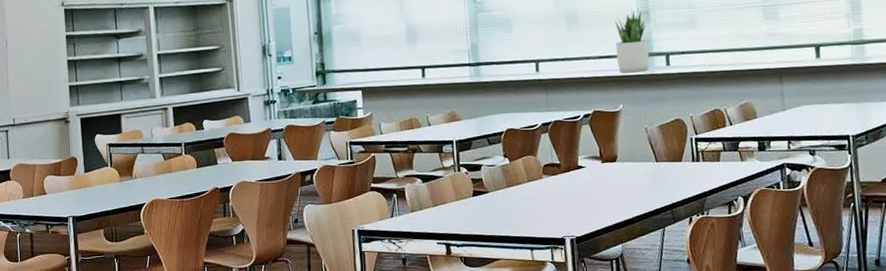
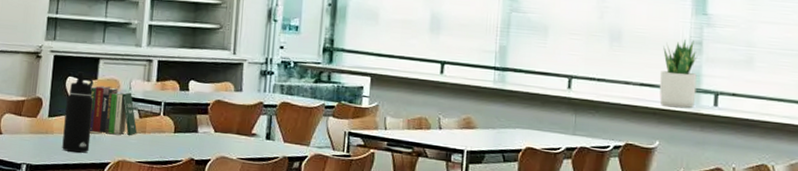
water bottle: none [98,128,125,200] -> present [62,71,94,153]
books: none [117,137,165,180] -> present [90,86,137,136]

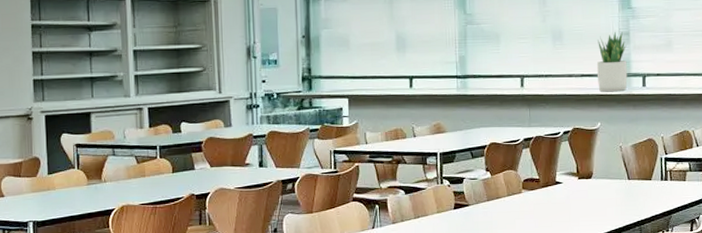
water bottle: present [62,71,94,153] -> none [64,127,93,204]
books: present [90,86,137,136] -> none [86,138,137,183]

